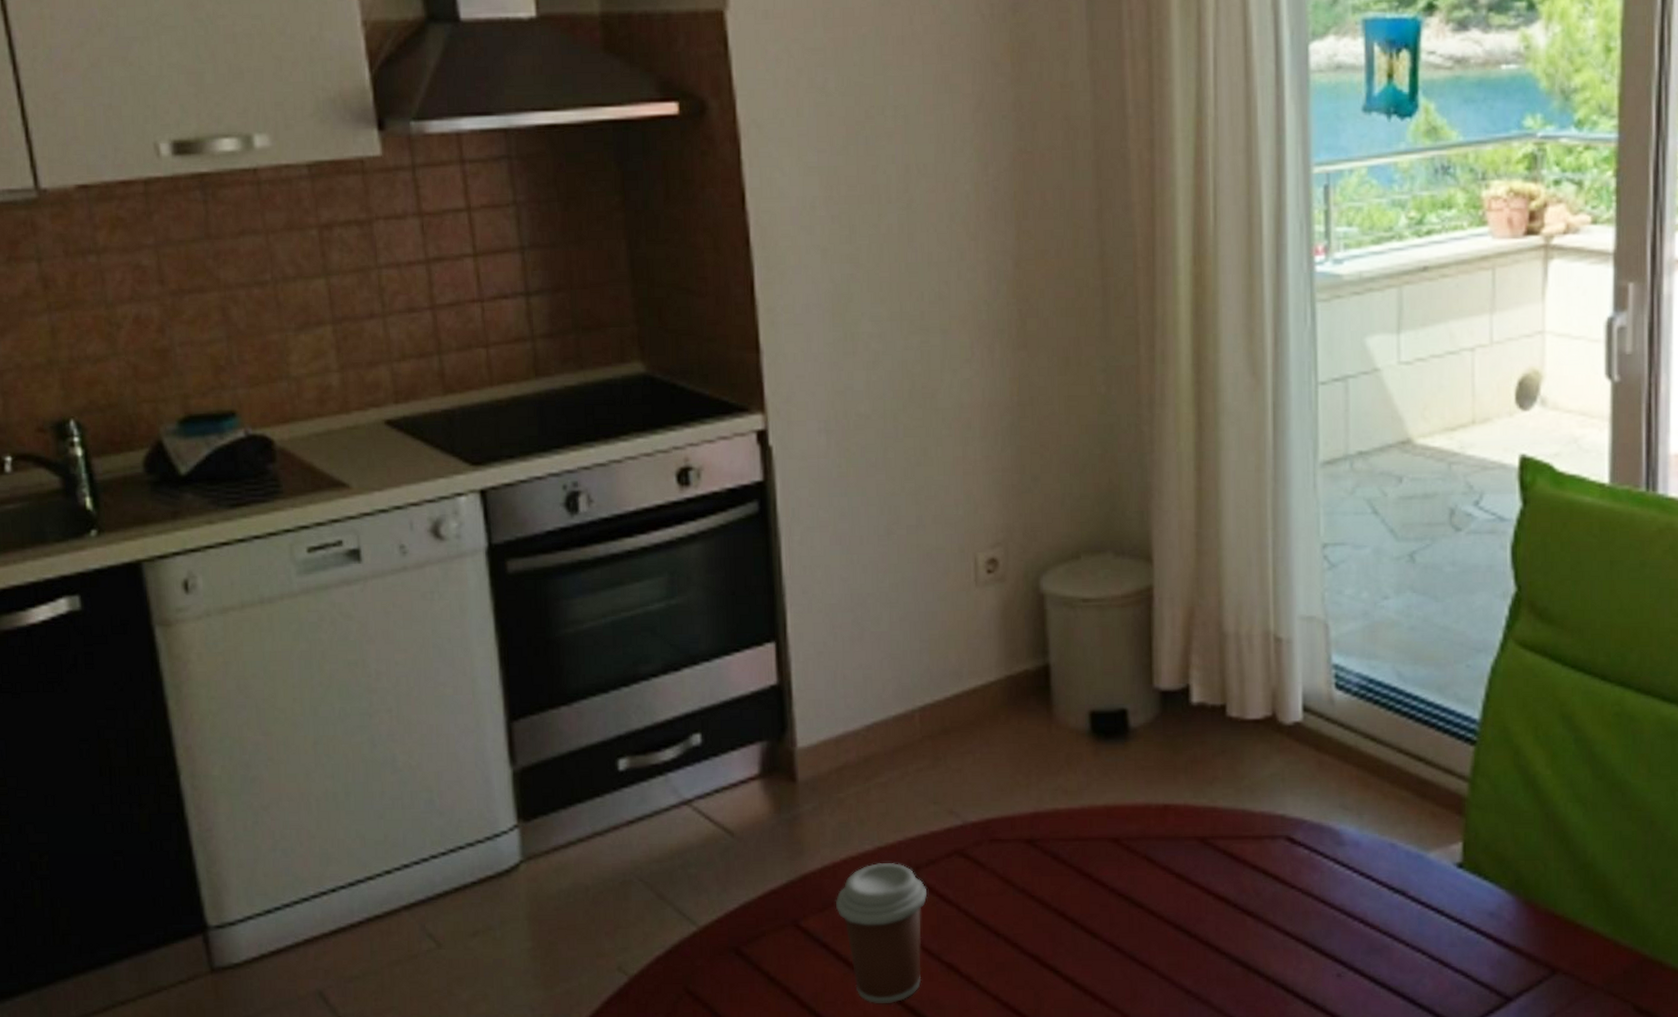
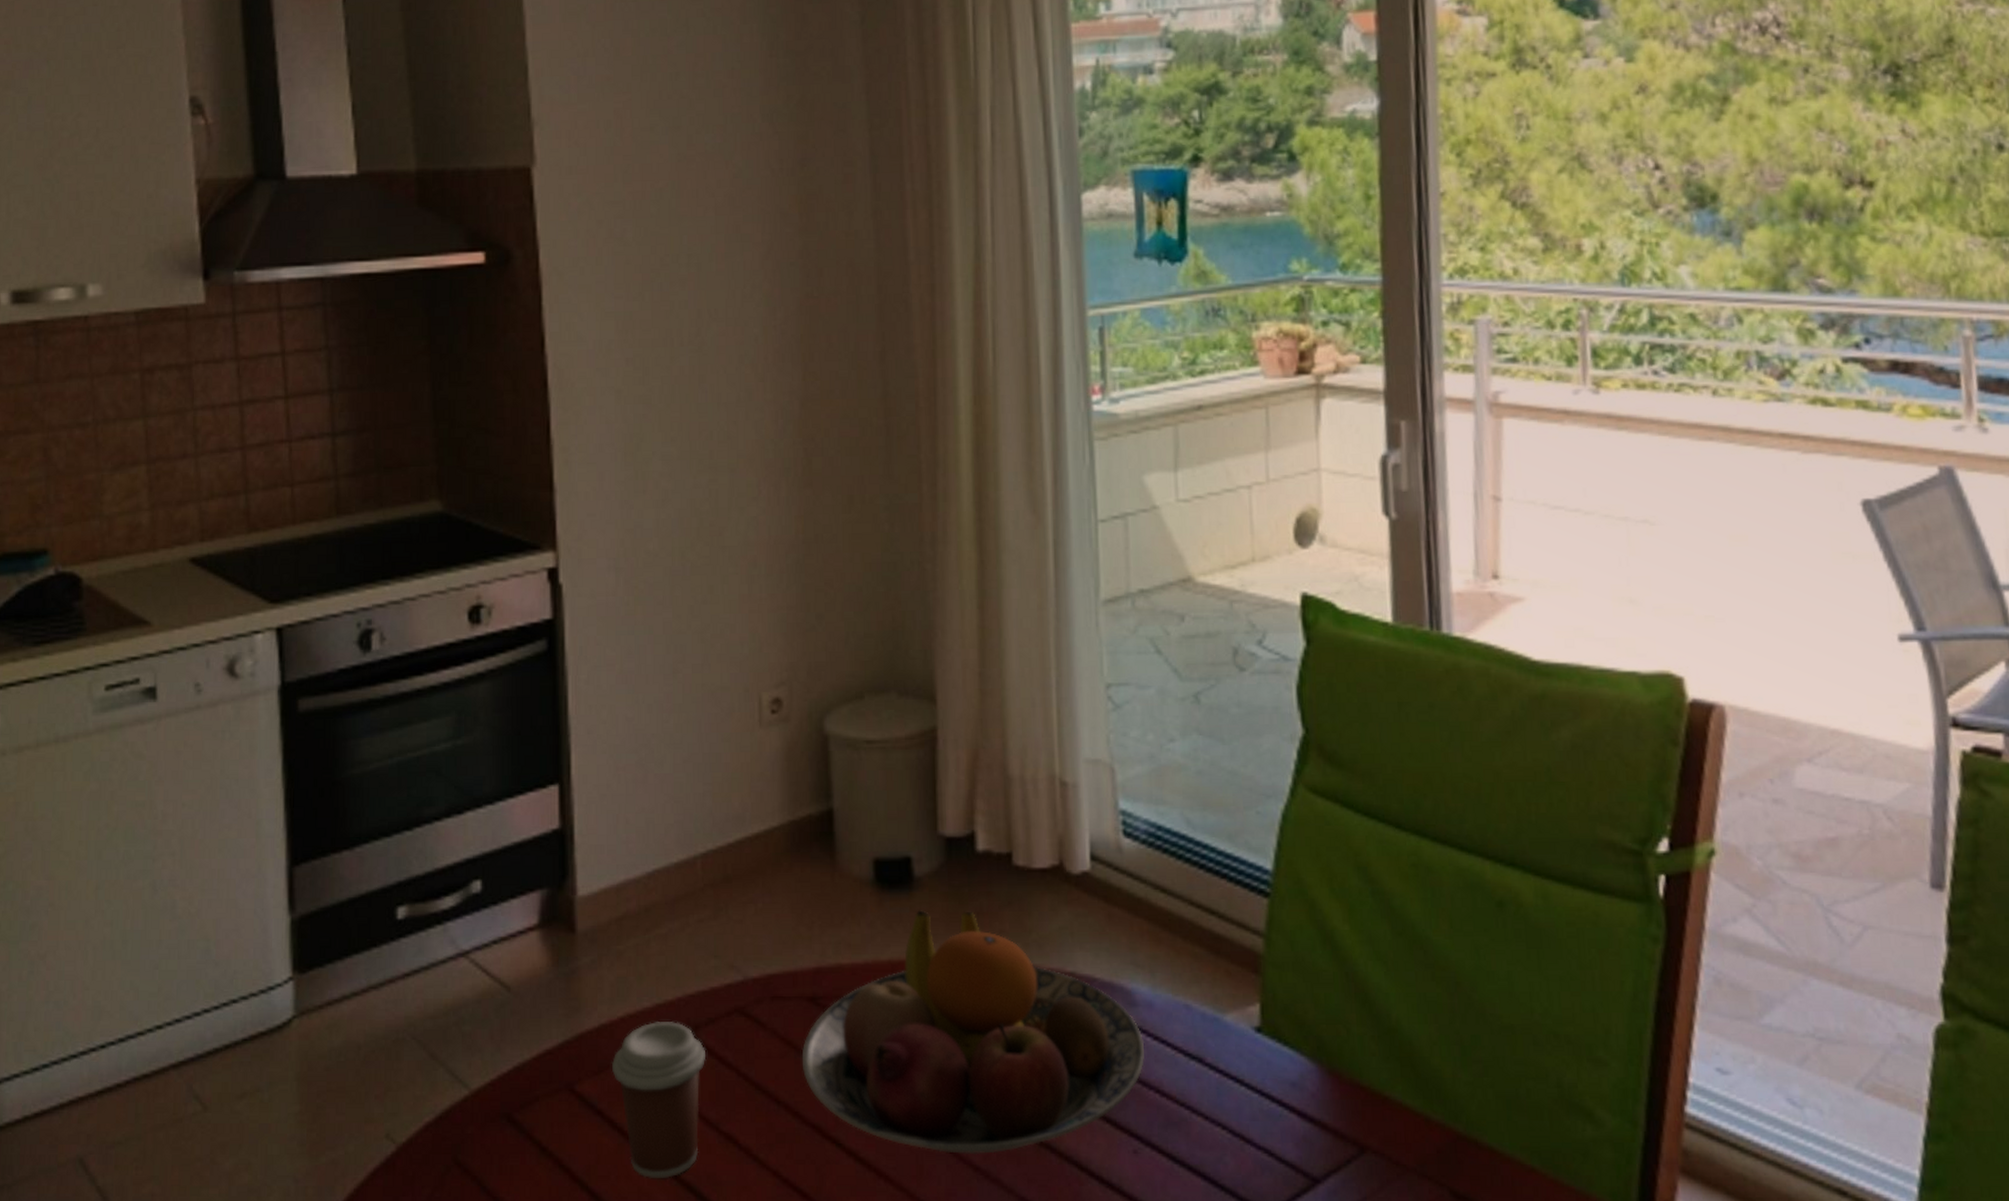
fruit bowl: none [1020,759,1351,979] -> present [801,910,1145,1154]

